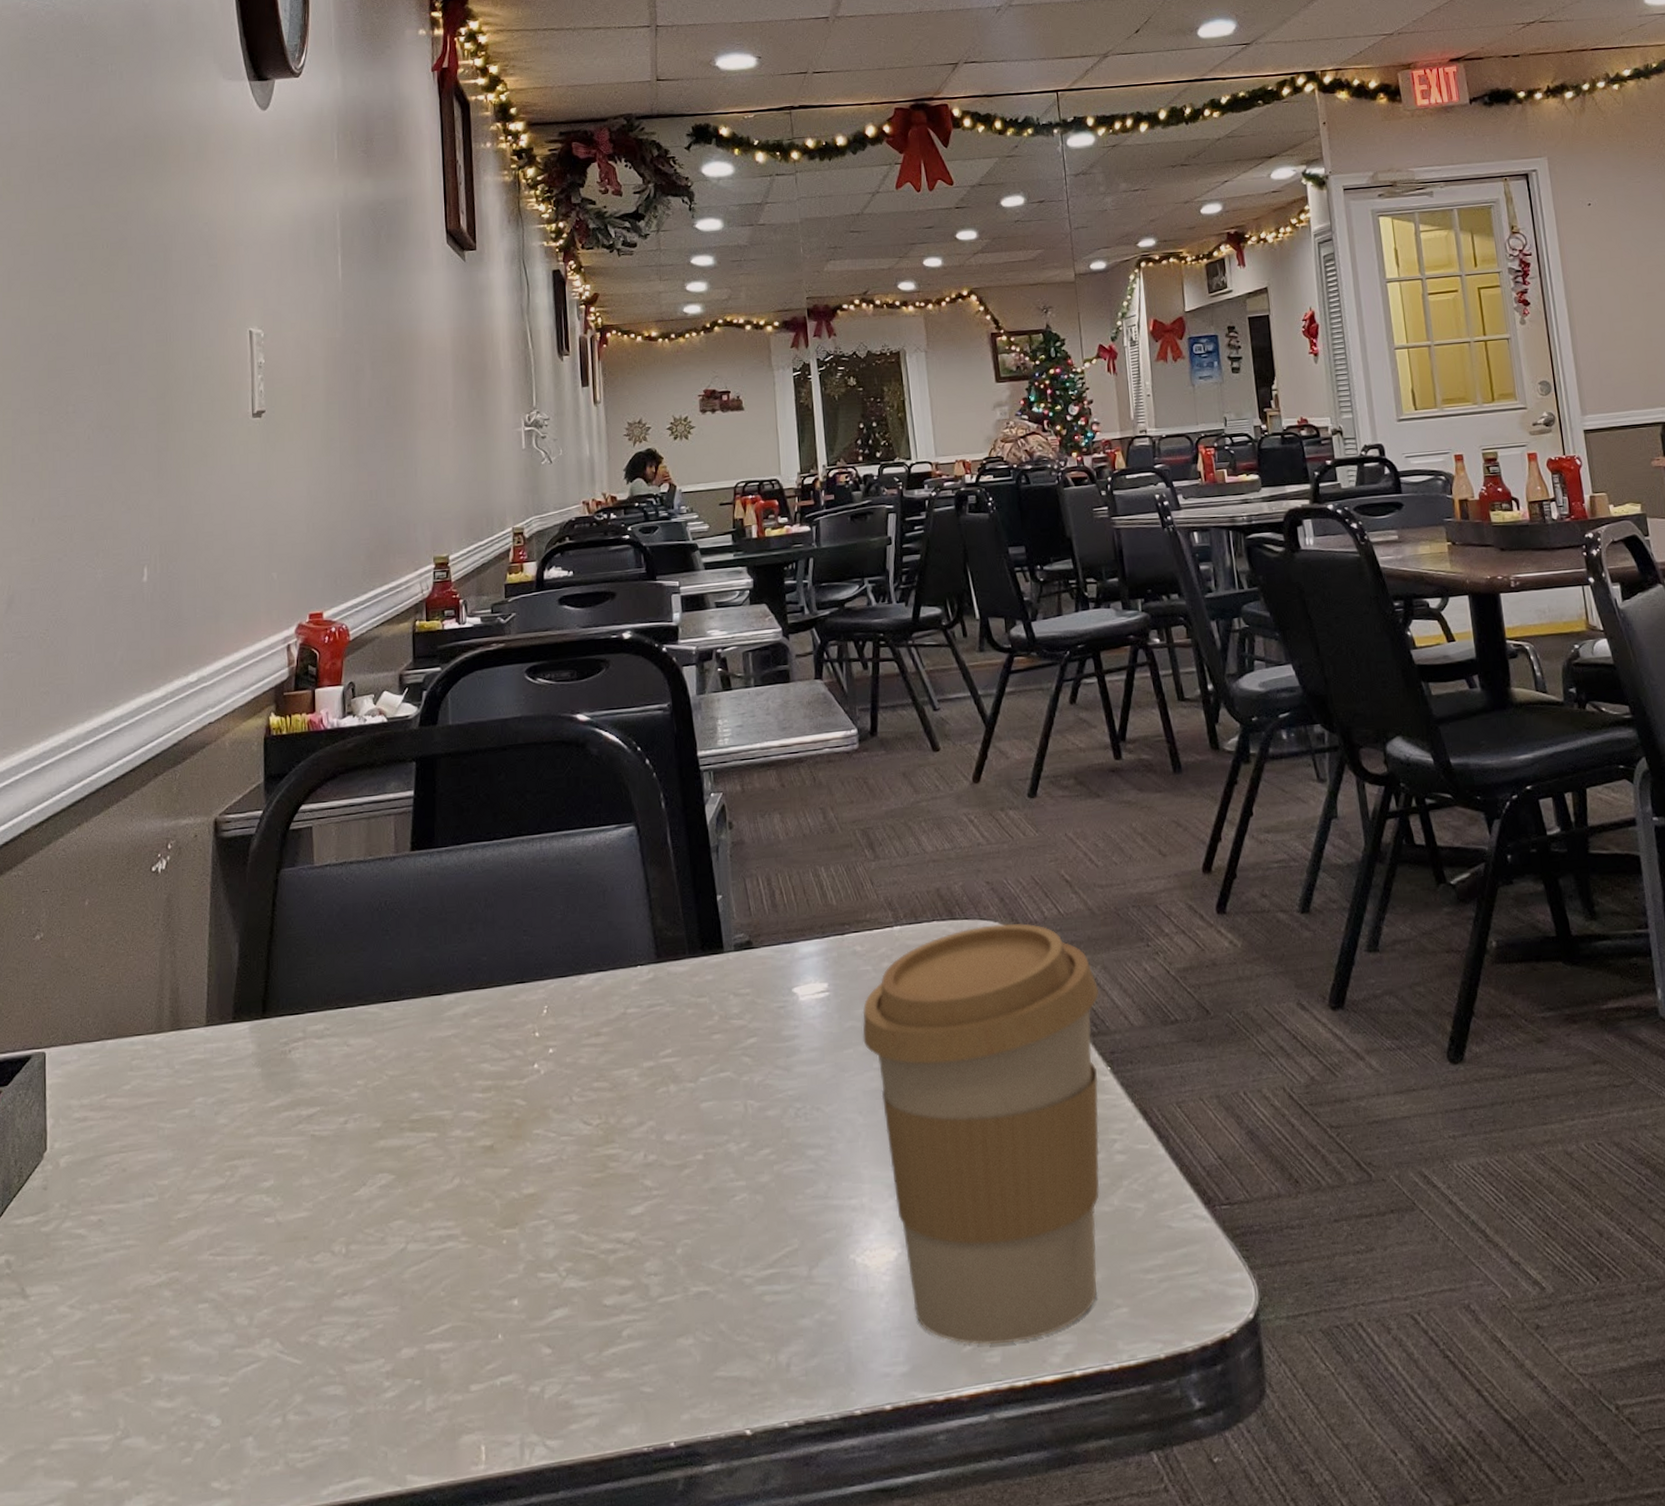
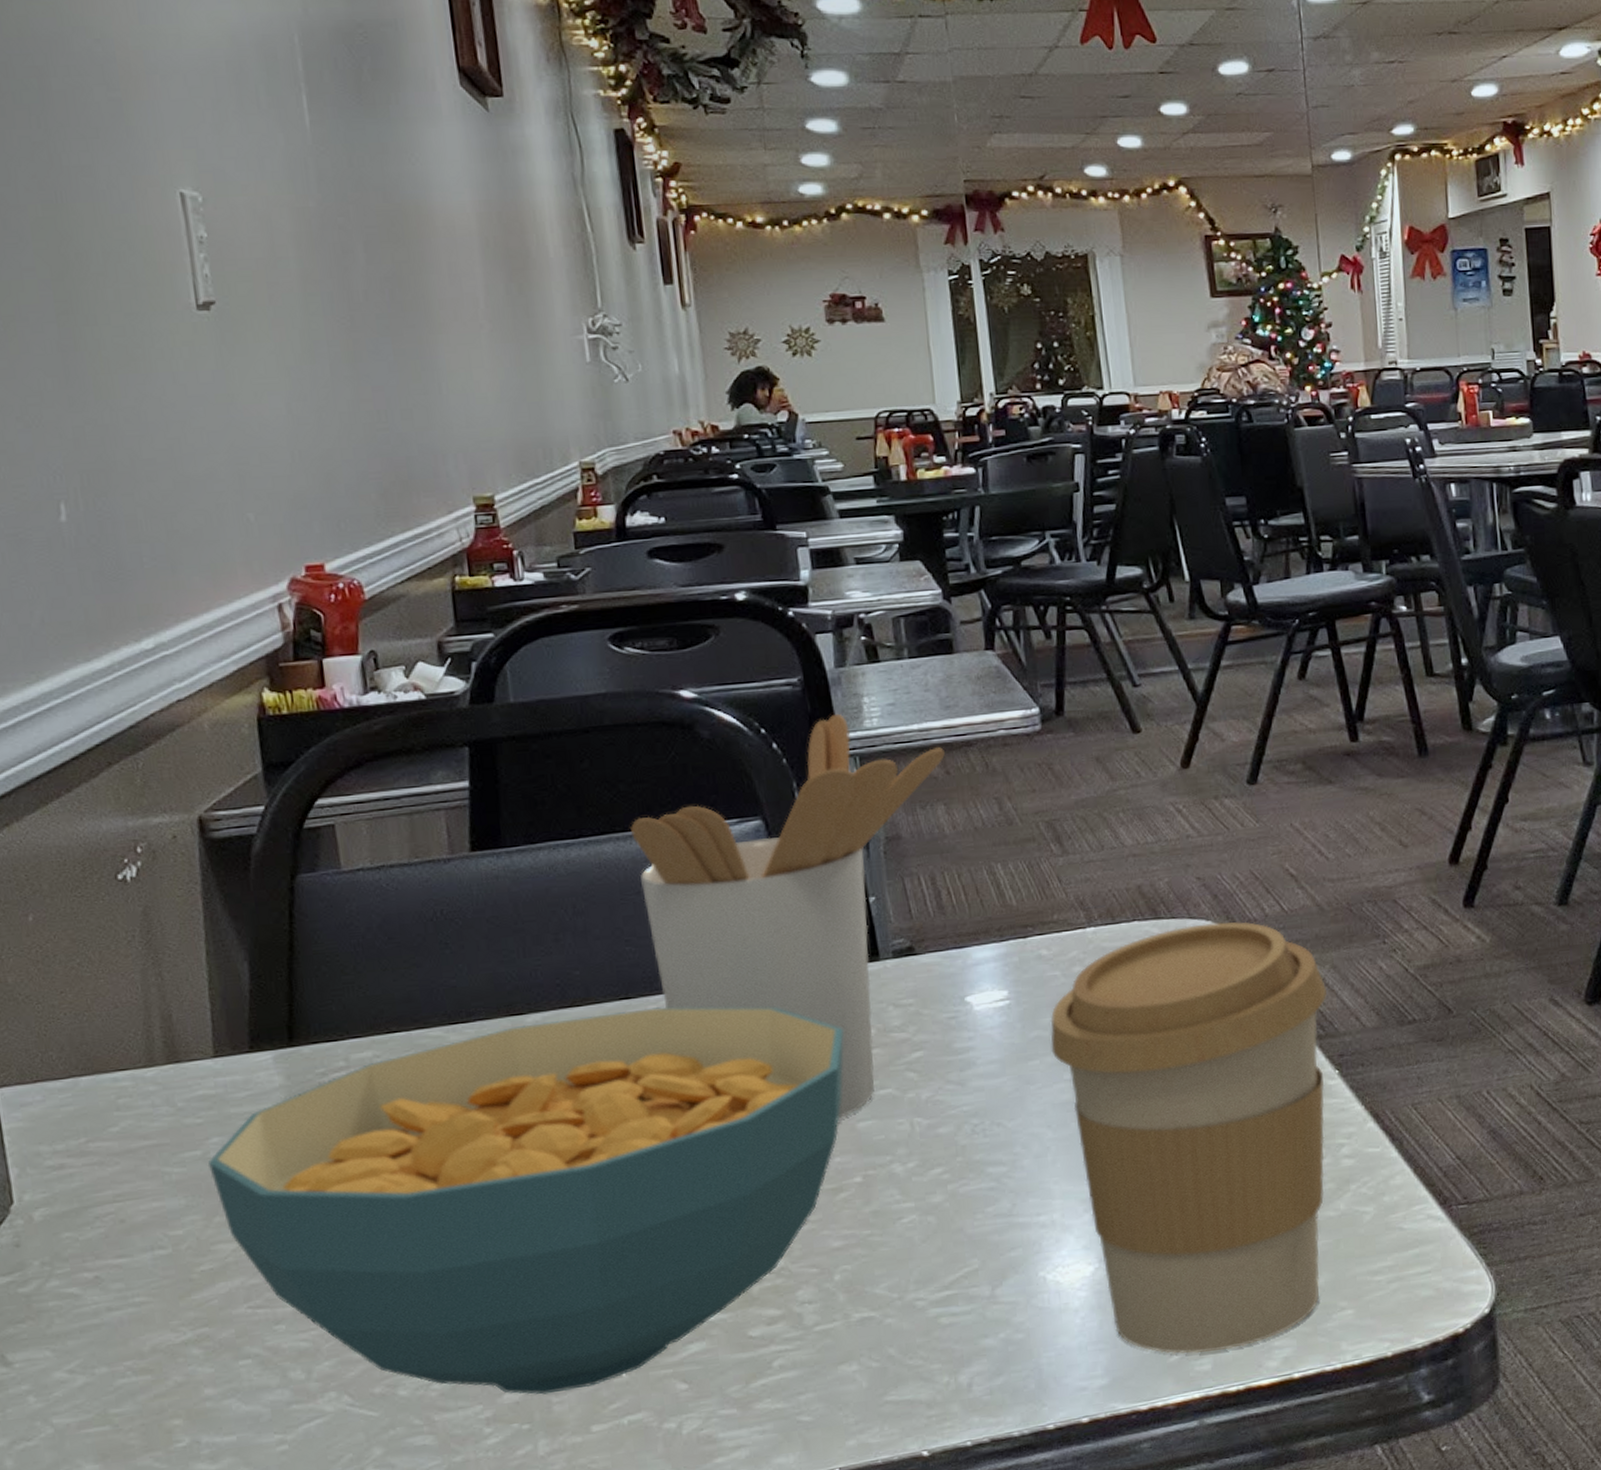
cereal bowl: none [192,991,692,1352] -> present [207,1007,844,1395]
utensil holder: none [532,734,781,1098] -> present [629,713,945,1118]

